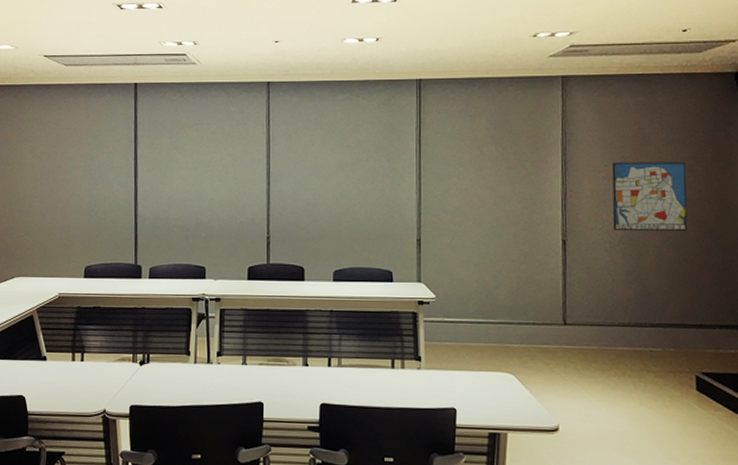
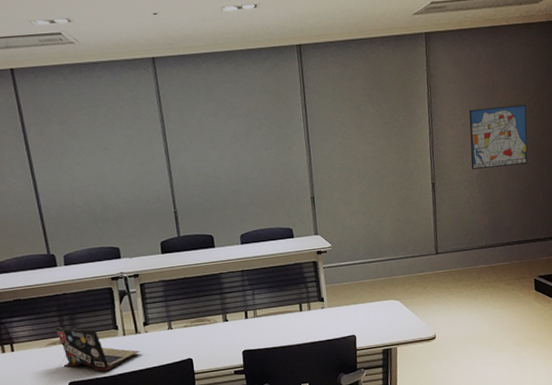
laptop: none [128,342,209,400] -> present [55,327,141,372]

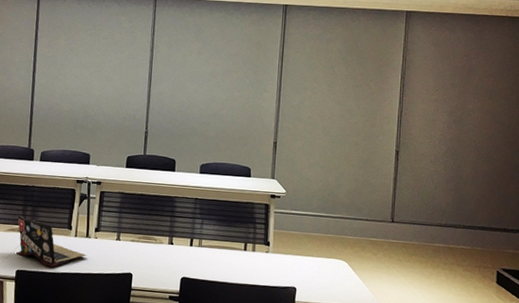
wall art: present [468,104,528,170] -> none [439,87,503,149]

